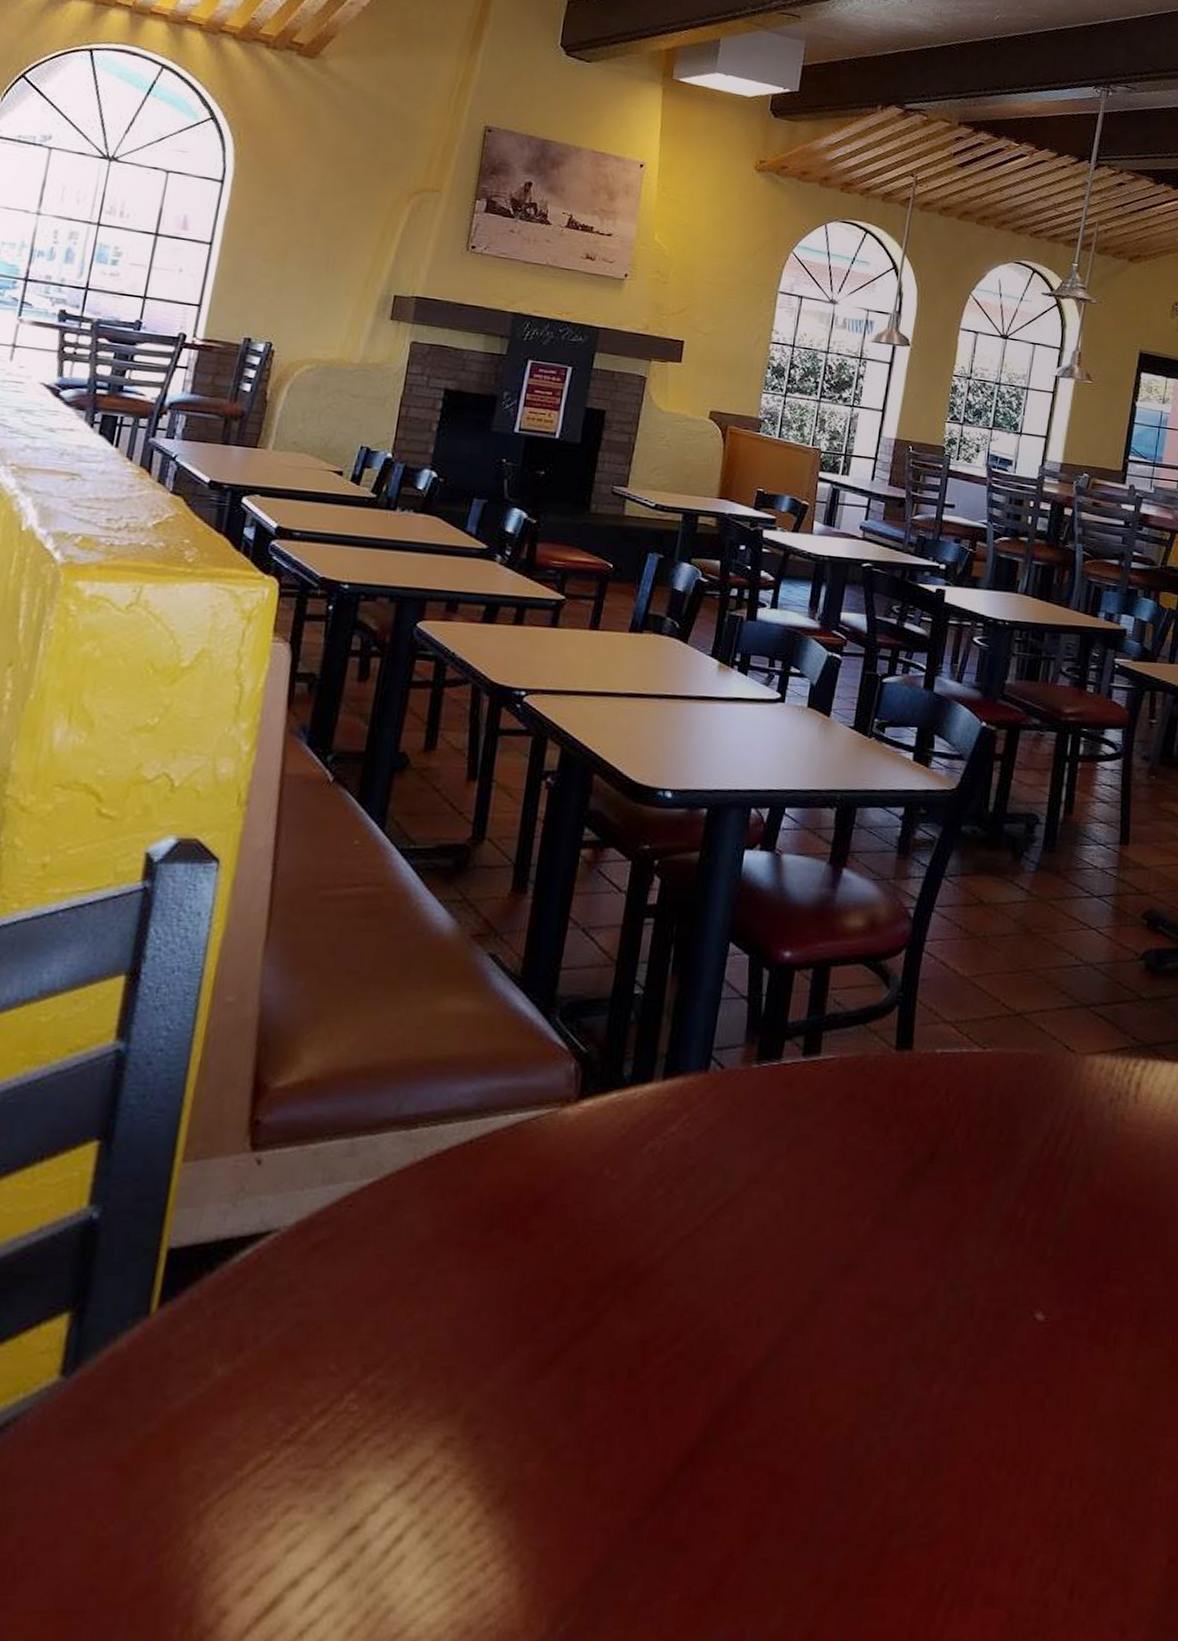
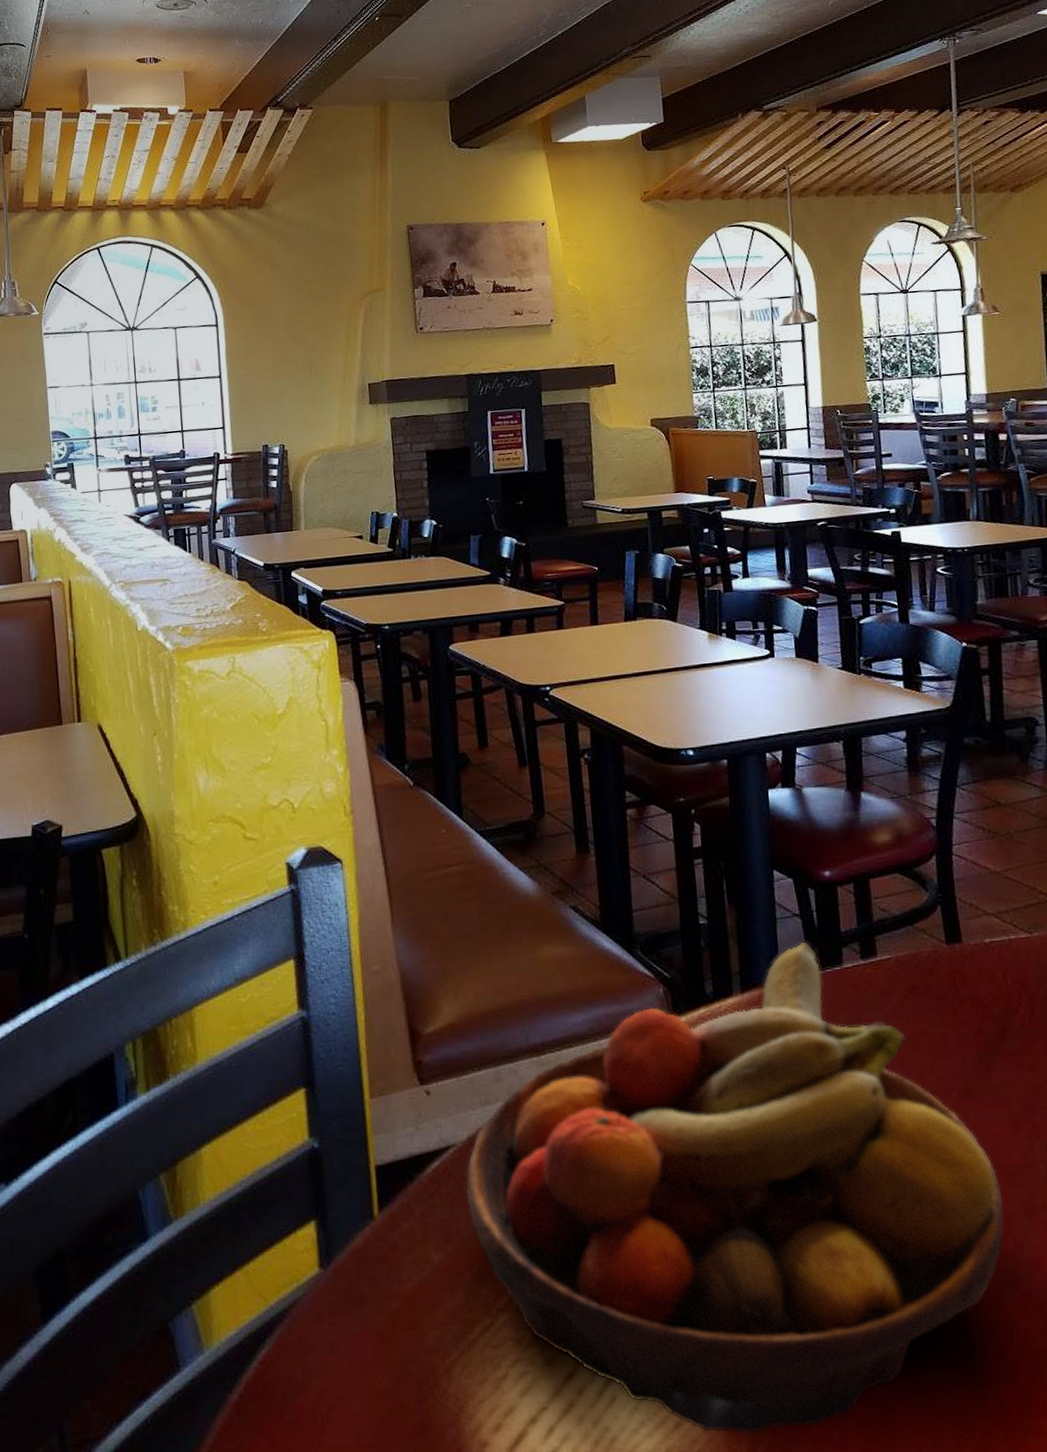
fruit bowl: none [274,1029,895,1608] -> present [465,942,1005,1435]

